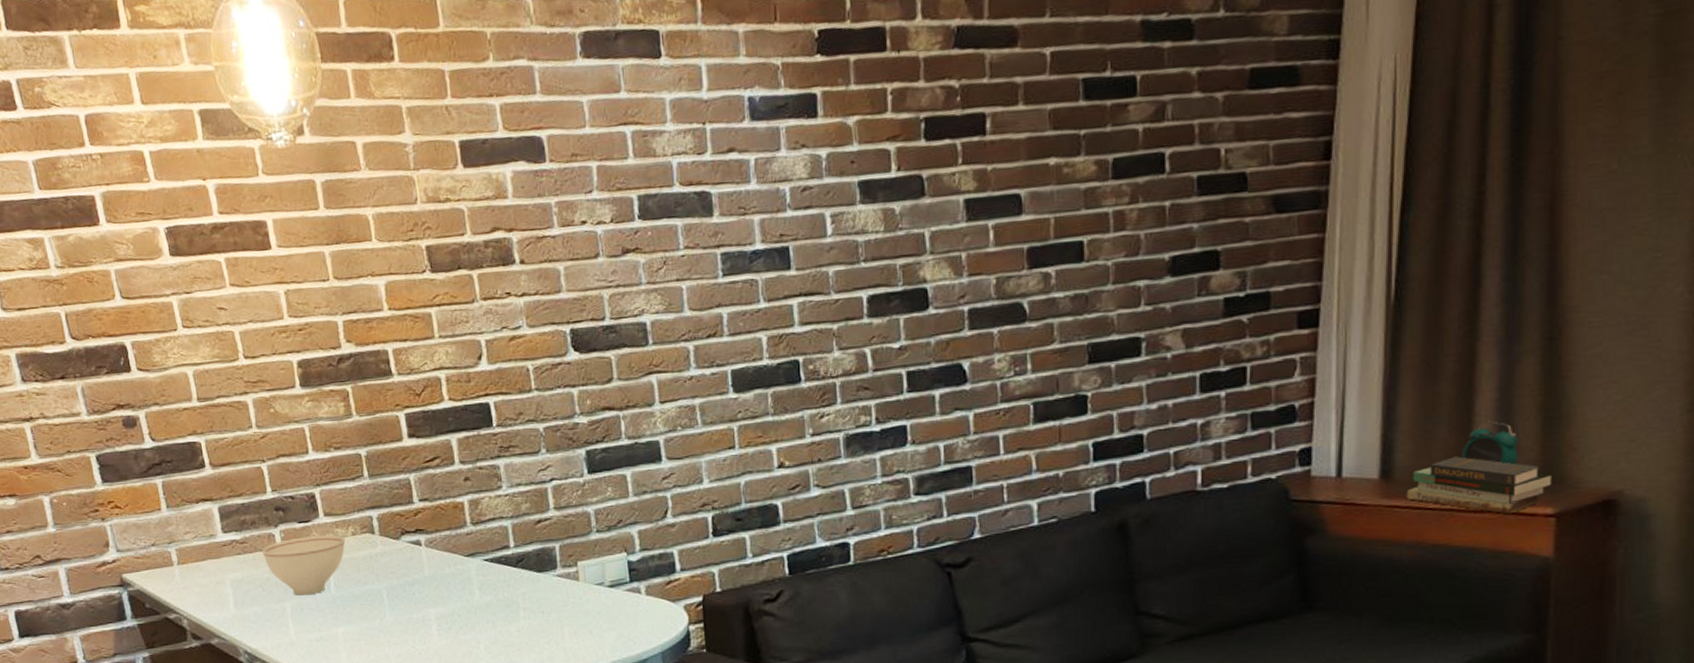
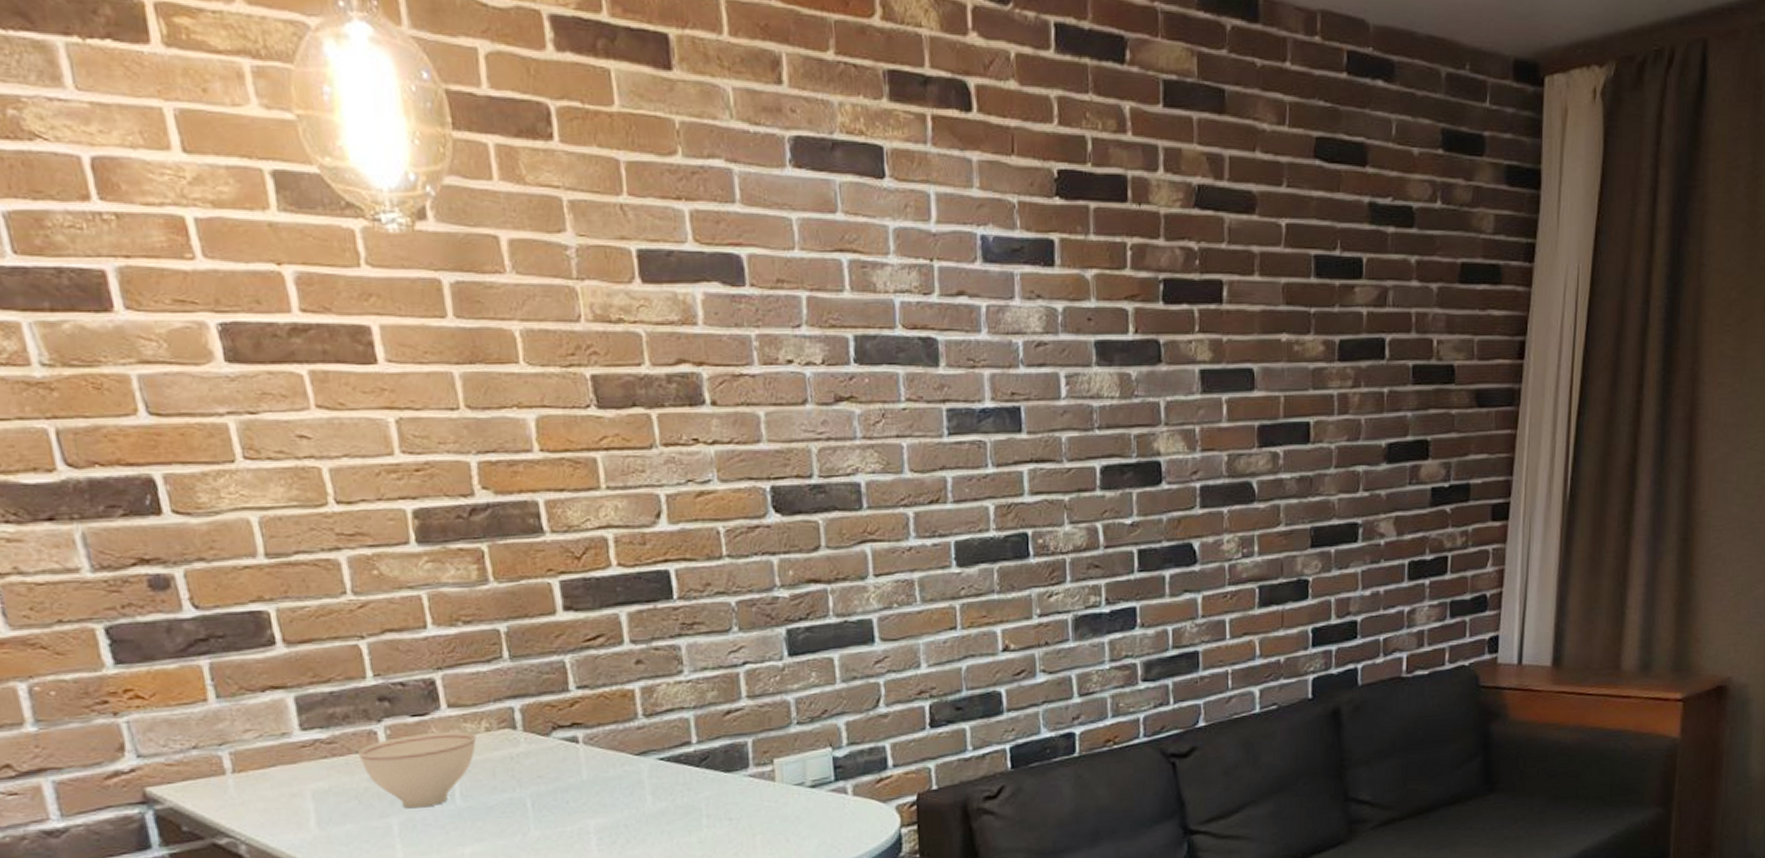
books: present [1406,456,1552,515] -> none [1572,646,1681,700]
alarm clock: present [1461,421,1518,464] -> none [1615,613,1658,653]

